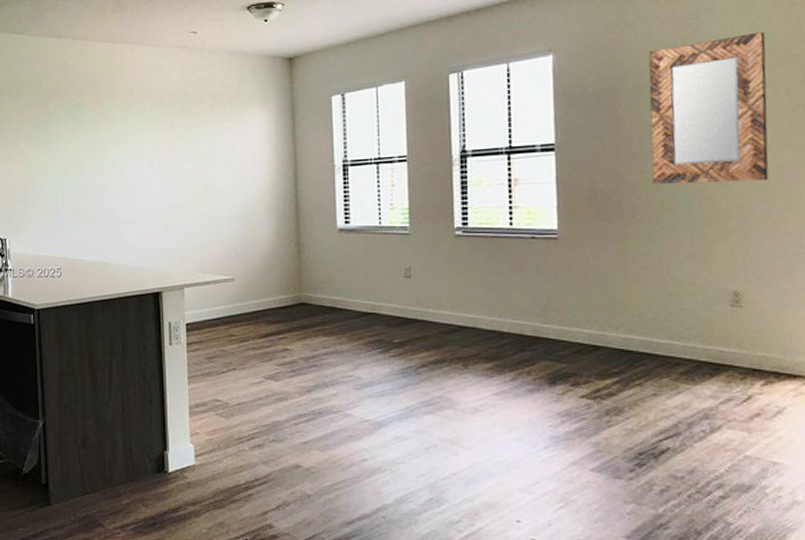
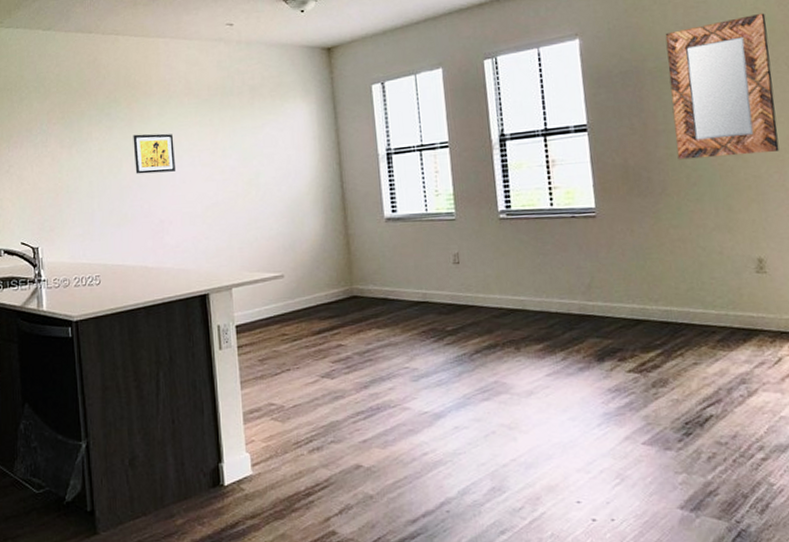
wall art: none [97,136,135,175] -> present [133,133,175,174]

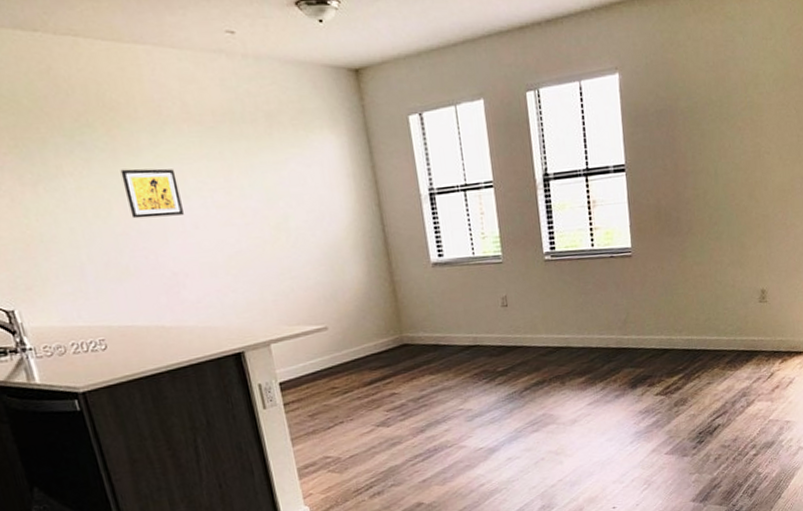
home mirror: present [665,13,780,160] -> none [696,56,784,201]

